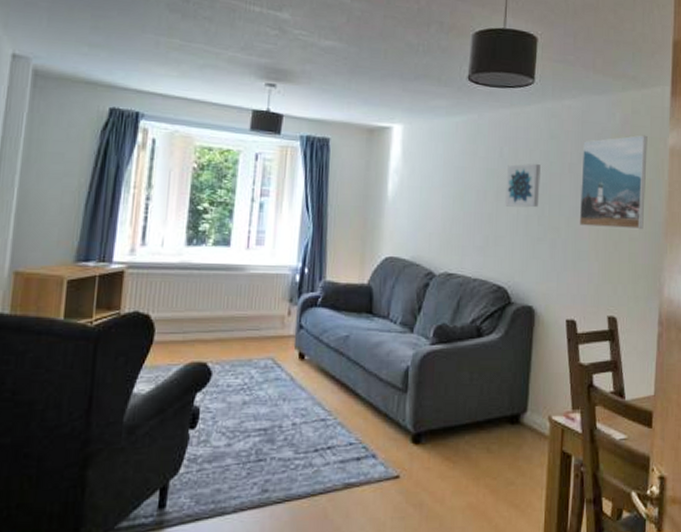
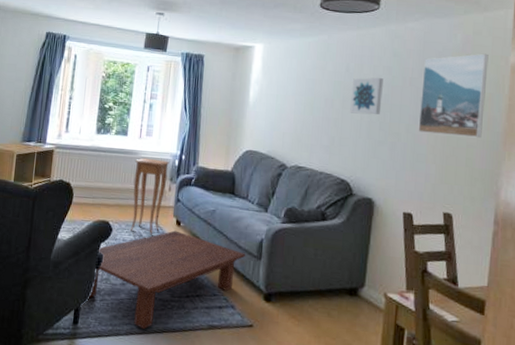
coffee table: none [179,366,388,501] -> present [88,230,245,329]
side table: none [237,274,288,375] -> present [131,158,170,235]

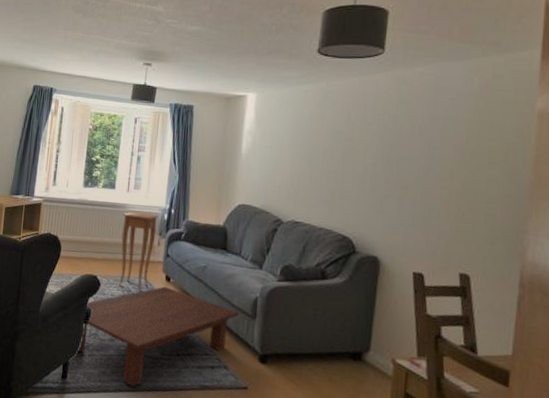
wall art: present [350,77,383,115] -> none [352,126,389,167]
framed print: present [418,53,489,138] -> none [429,99,511,192]

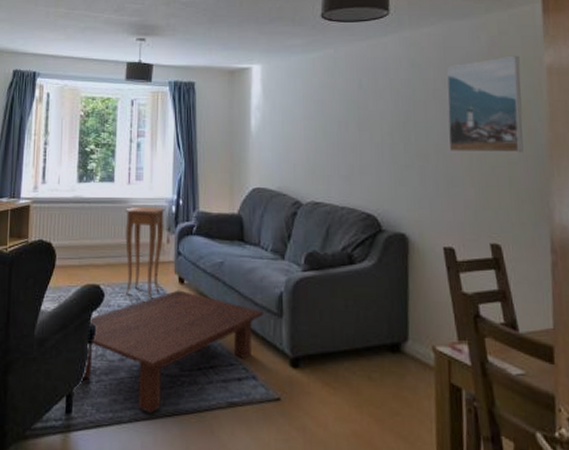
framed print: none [429,99,511,192] -> present [447,55,524,153]

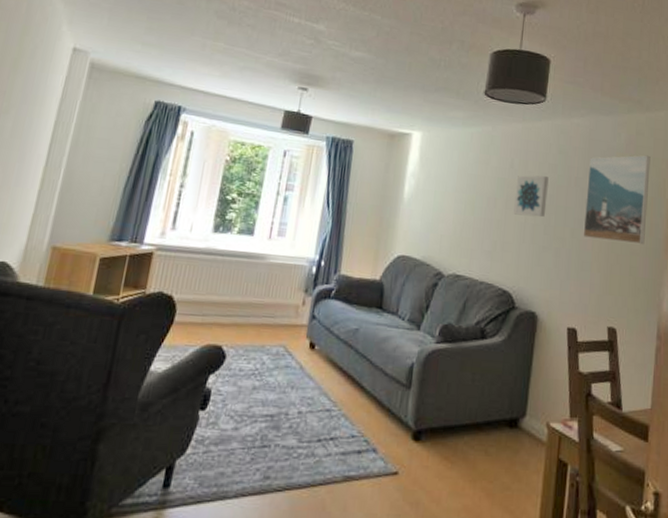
coffee table: present [81,290,263,413] -> none [186,355,392,487]
side table: present [124,206,166,297] -> none [250,263,305,362]
wall art: none [367,91,404,136] -> present [513,175,549,217]

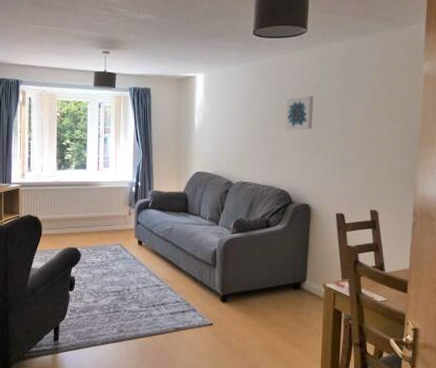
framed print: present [583,155,651,245] -> none [346,66,404,143]

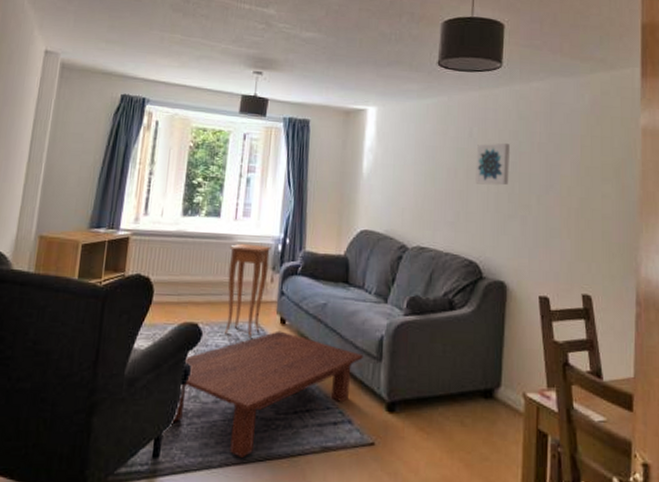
coffee table: none [65,250,202,338] -> present [172,331,363,458]
side table: none [95,188,127,256] -> present [225,243,272,338]

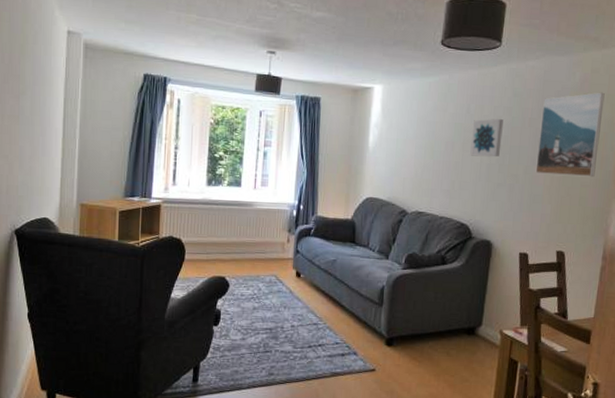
coffee table: present [172,331,363,458] -> none [207,282,367,381]
side table: present [225,243,272,338] -> none [249,209,287,288]
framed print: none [549,115,618,209] -> present [535,92,605,178]

